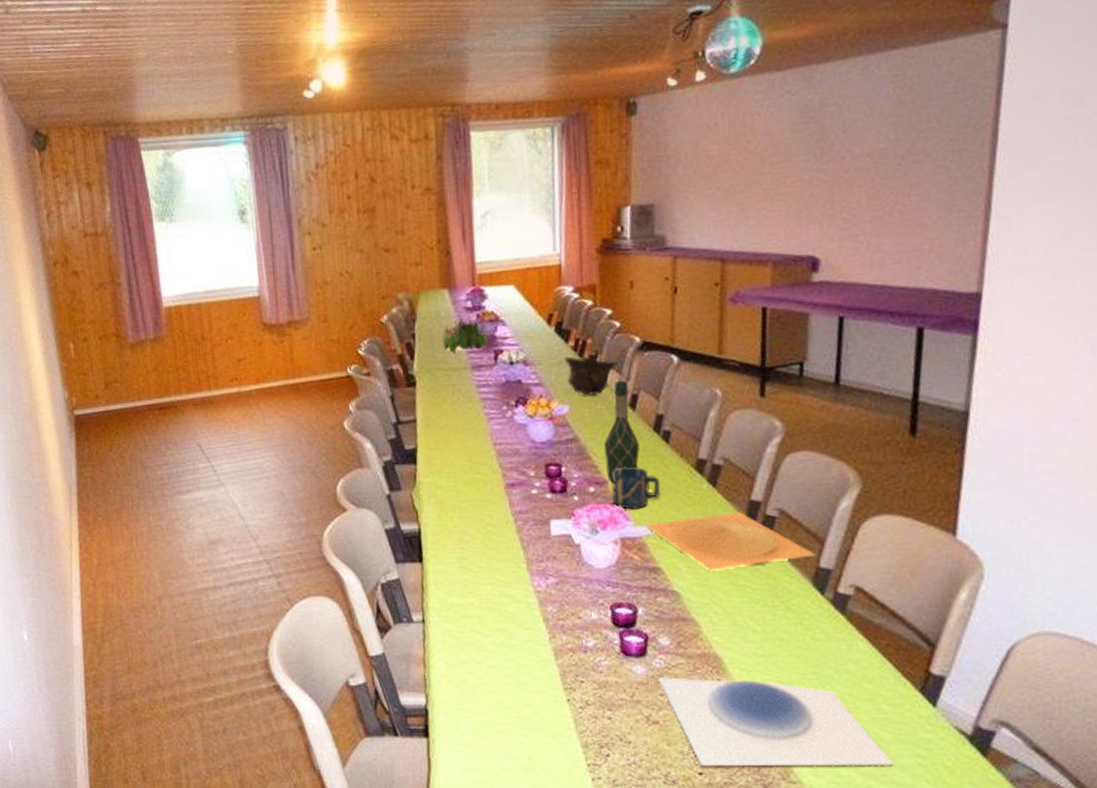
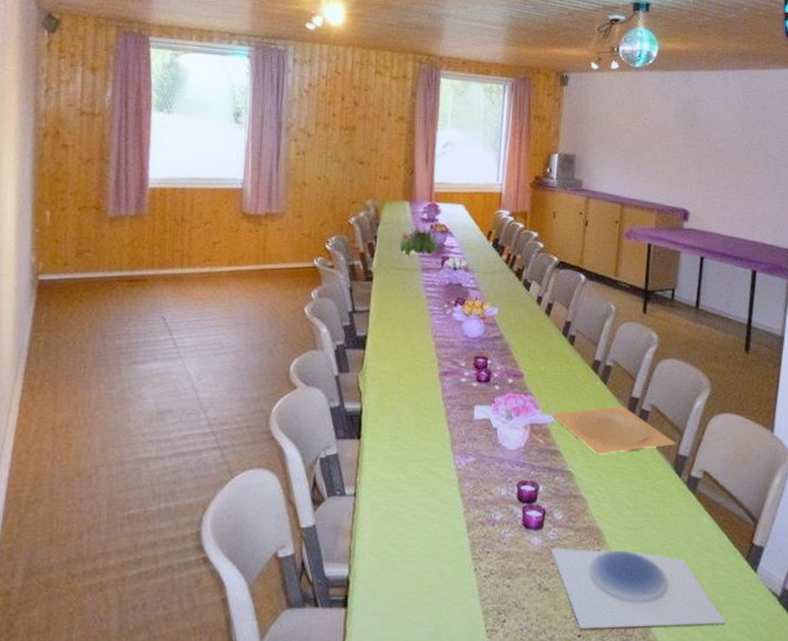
bowl: present [564,356,618,396] -> none [498,268,539,301]
wine bottle: present [604,381,640,482] -> none [523,292,550,376]
cup: present [612,466,660,510] -> none [527,363,565,400]

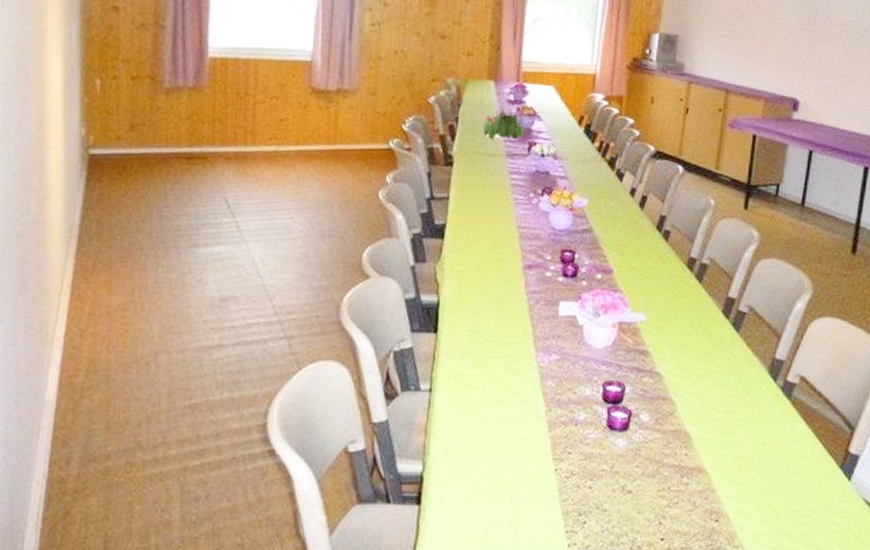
plate: present [550,548,726,629] -> none [635,450,815,533]
plate: present [551,406,676,455] -> none [641,306,773,357]

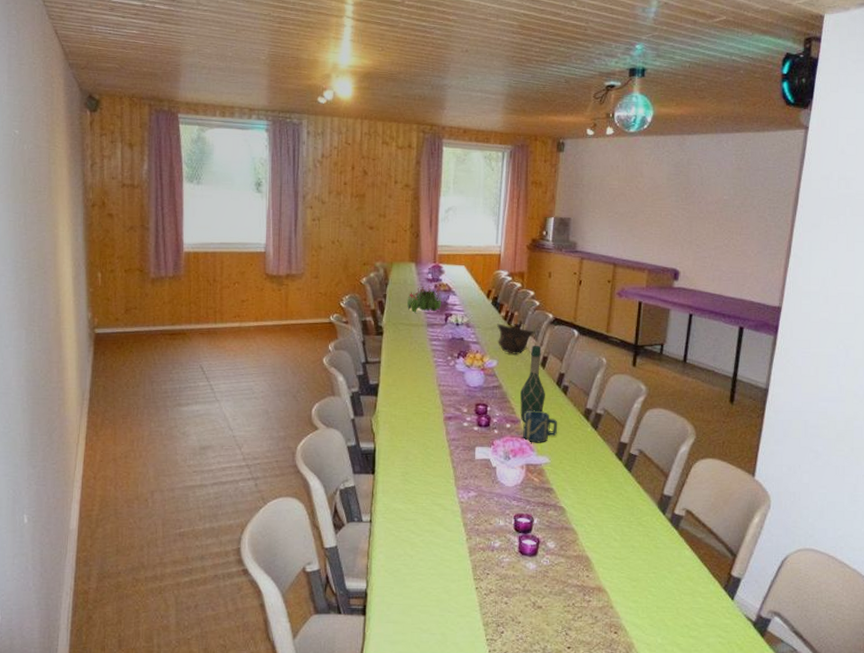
bowl: none [589,156,634,193] -> present [497,324,535,354]
wine bottle: none [613,183,643,272] -> present [520,346,545,421]
cup: none [616,258,657,298] -> present [523,410,558,443]

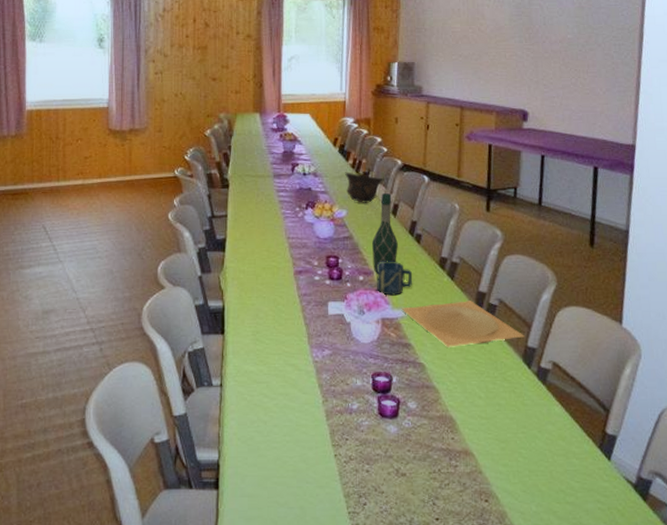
flower arrangement: present [406,285,443,313] -> none [252,135,288,164]
plate: none [545,450,661,493] -> present [401,301,525,347]

